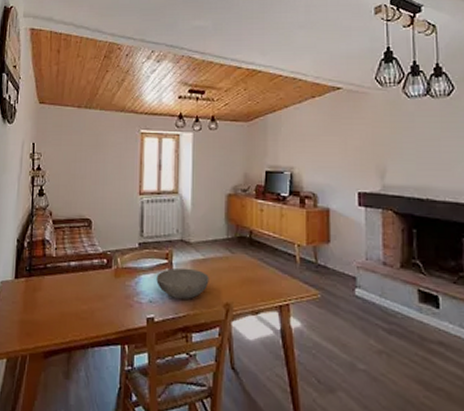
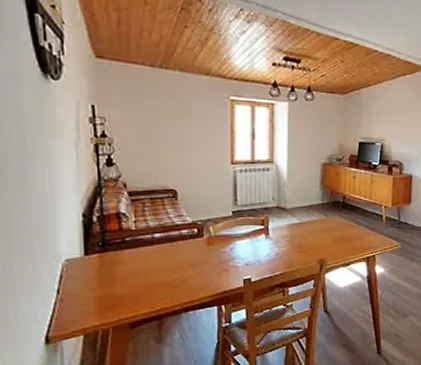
bowl: present [156,267,209,299] -> none [252,232,305,260]

